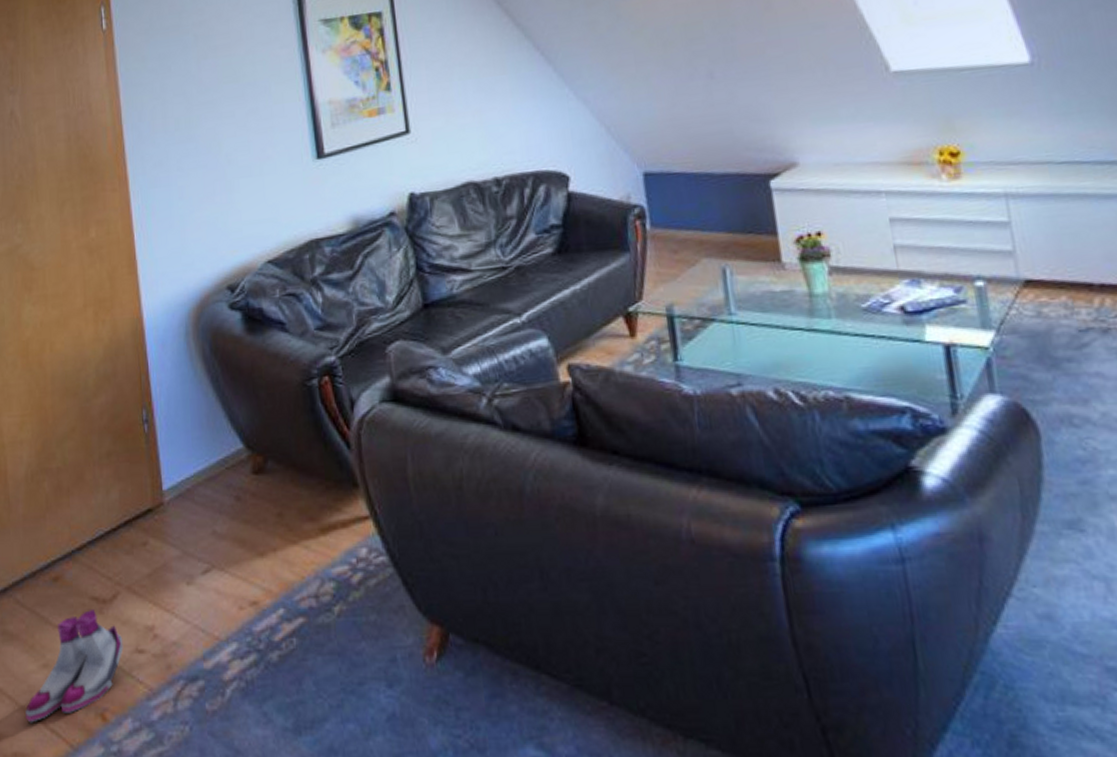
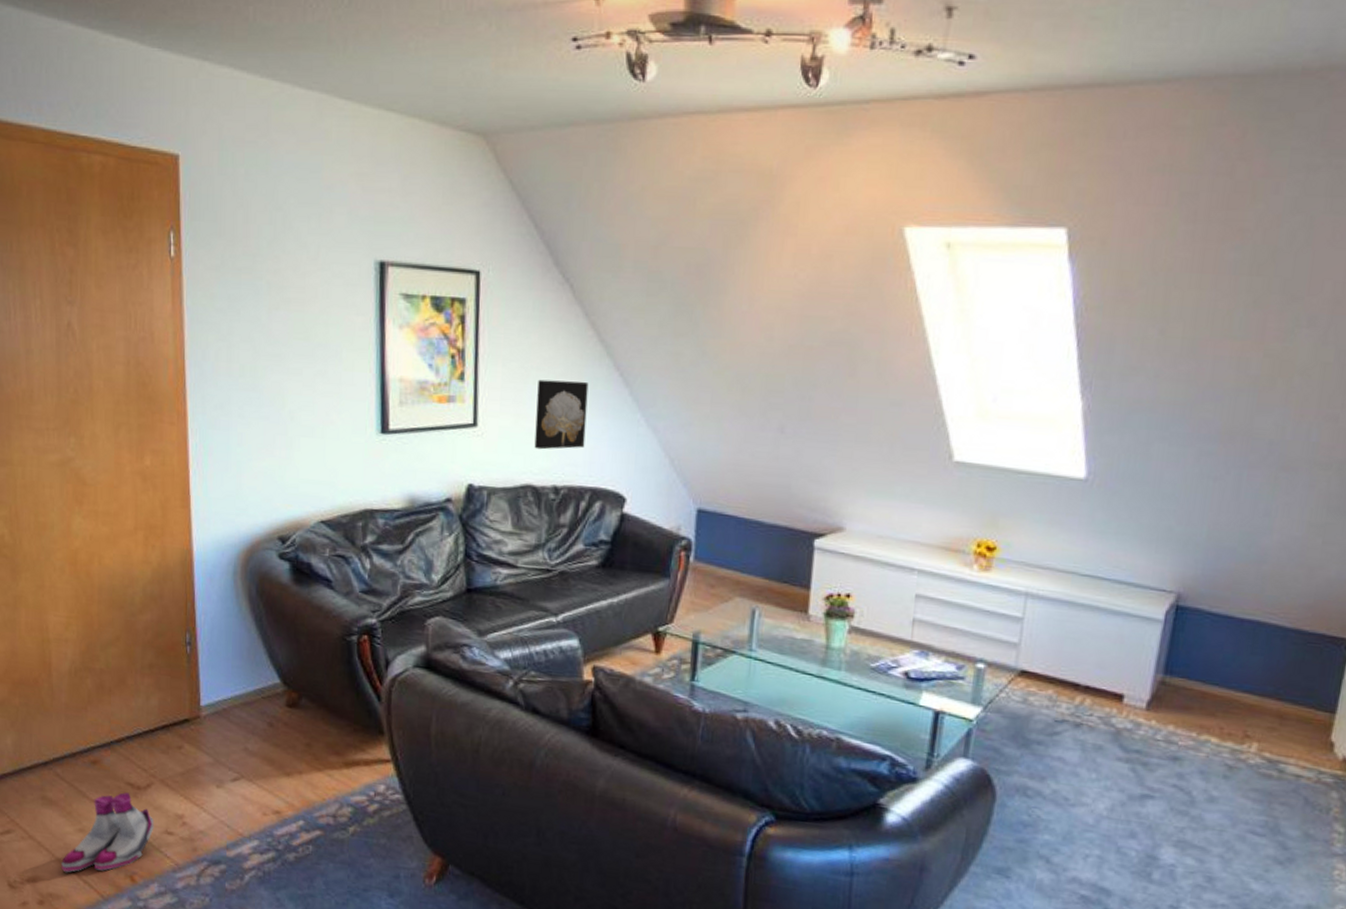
wall art: none [462,67,519,144] -> present [534,379,589,450]

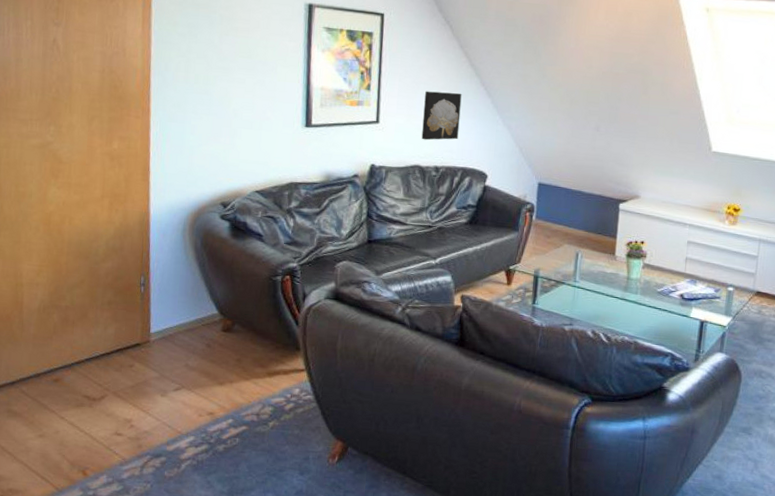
boots: present [61,792,154,873] -> none [22,404,106,472]

